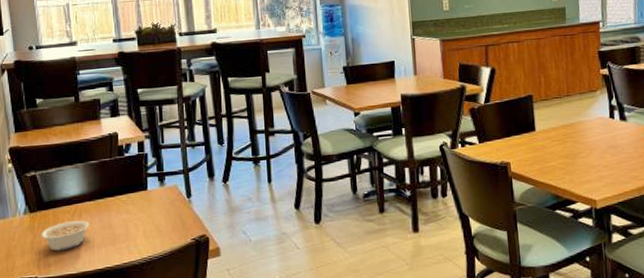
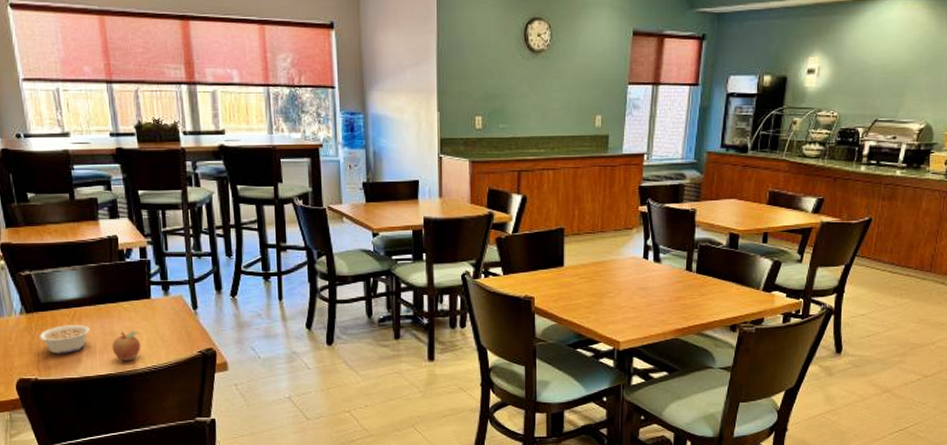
fruit: none [110,223,137,253] -> present [112,331,141,361]

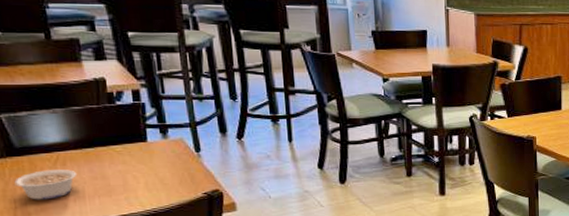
fruit: present [112,331,141,361] -> none [104,174,138,205]

